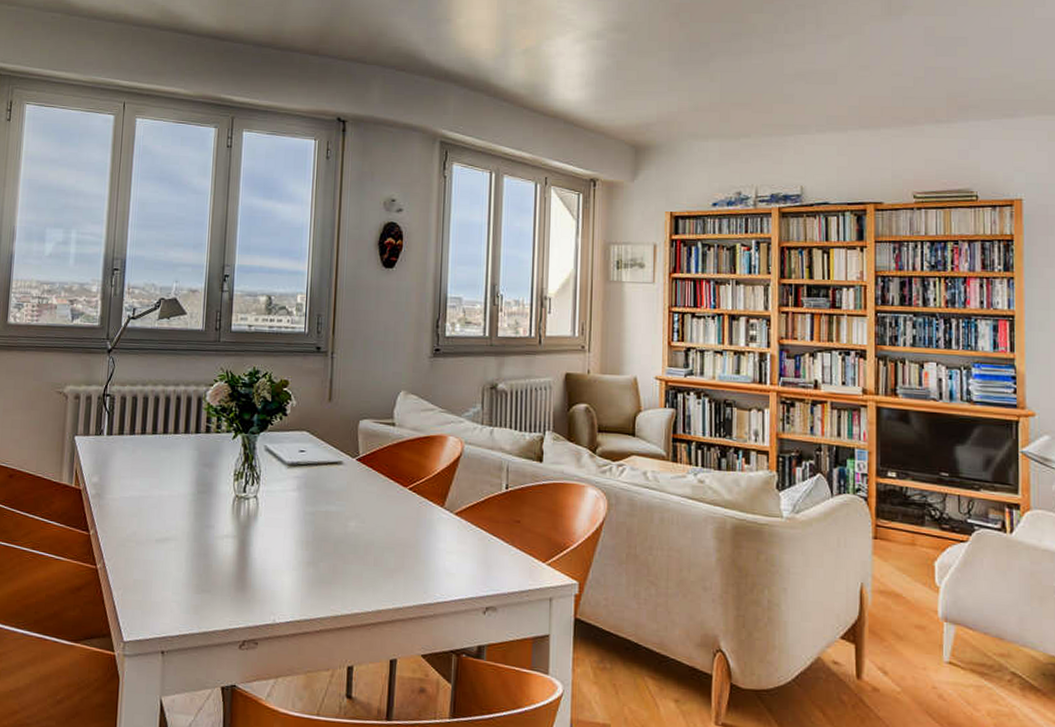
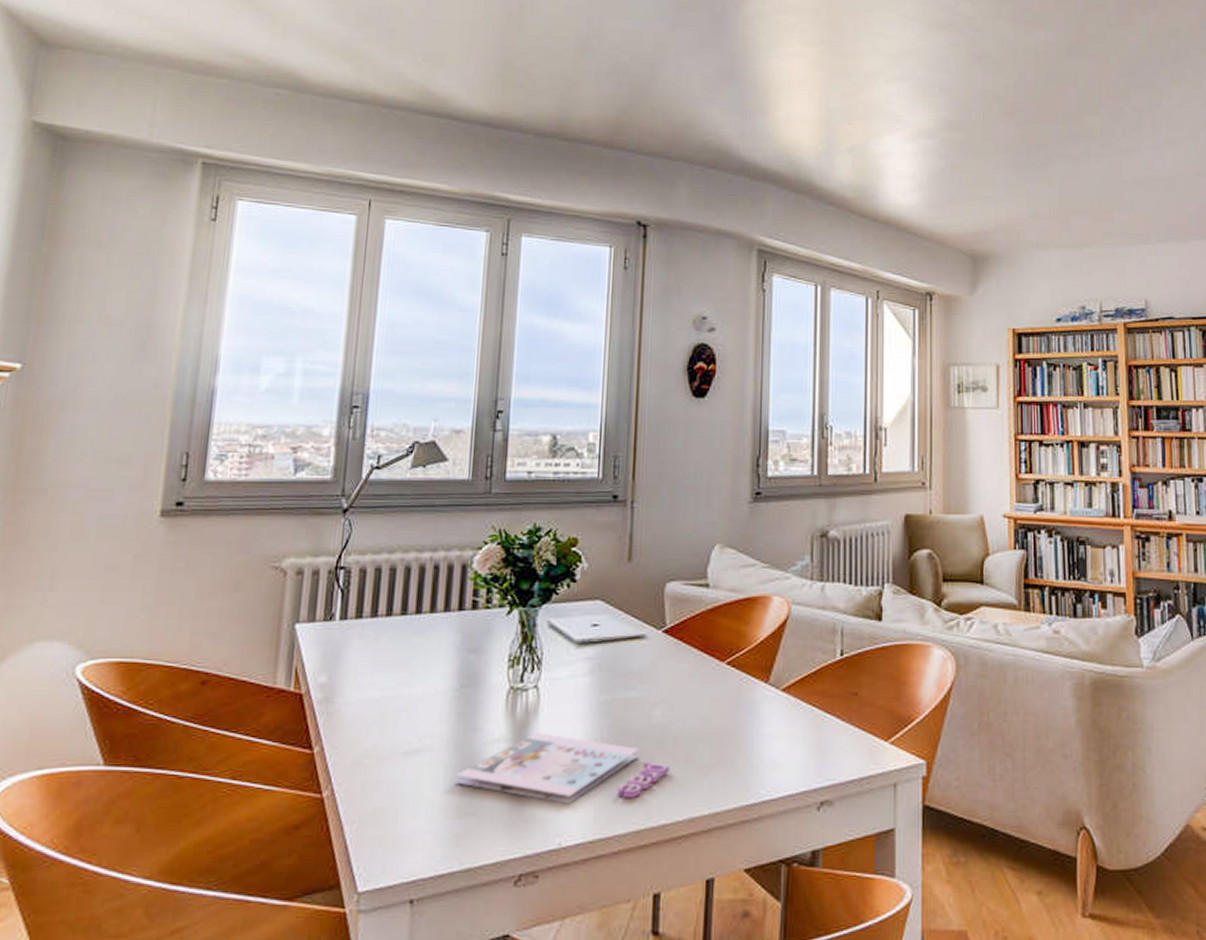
magazine: none [194,533,362,591] -> present [455,733,670,805]

